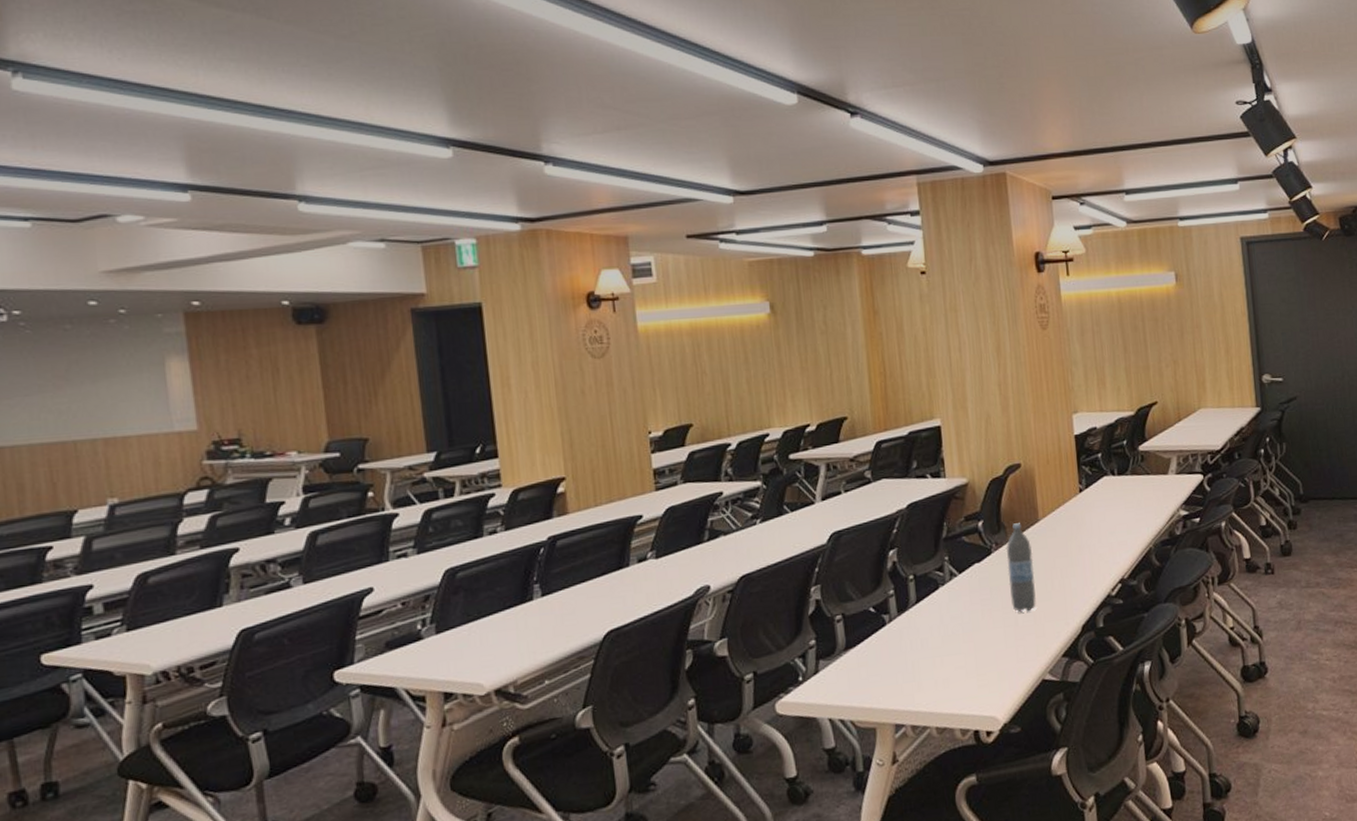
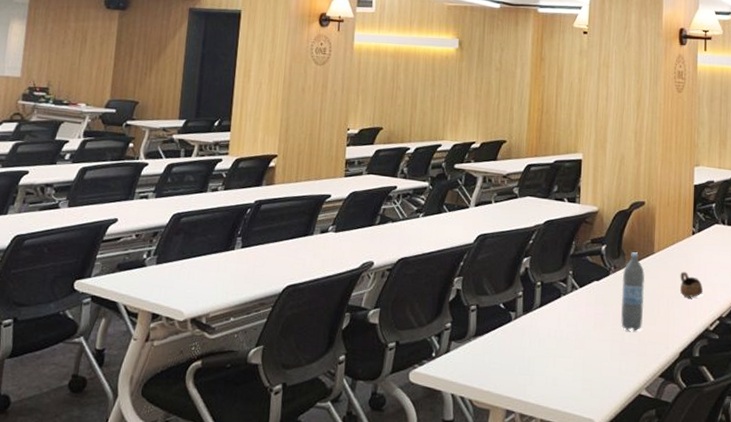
cup: none [1071,535,1099,564] -> present [679,271,703,297]

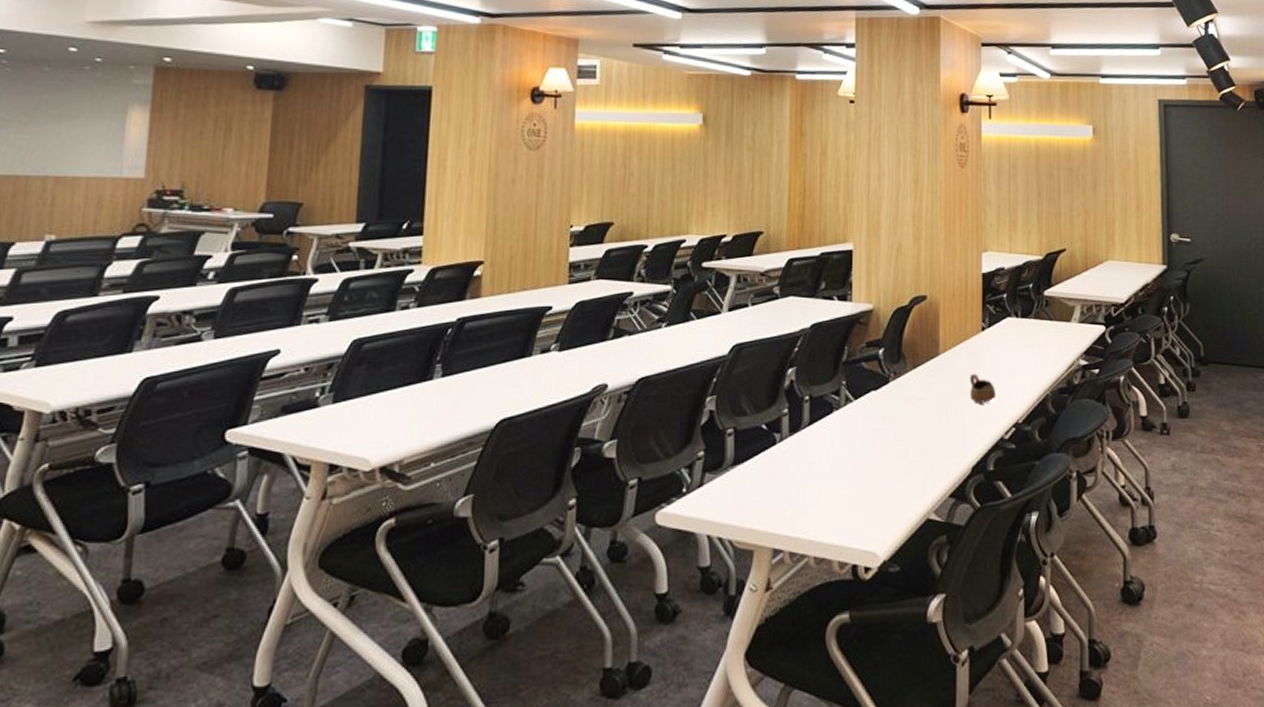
water bottle: present [621,252,645,331] -> none [903,355,930,446]

